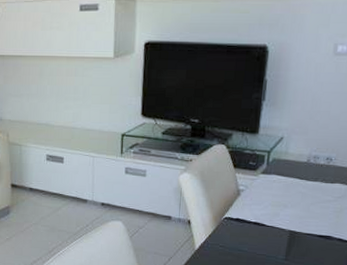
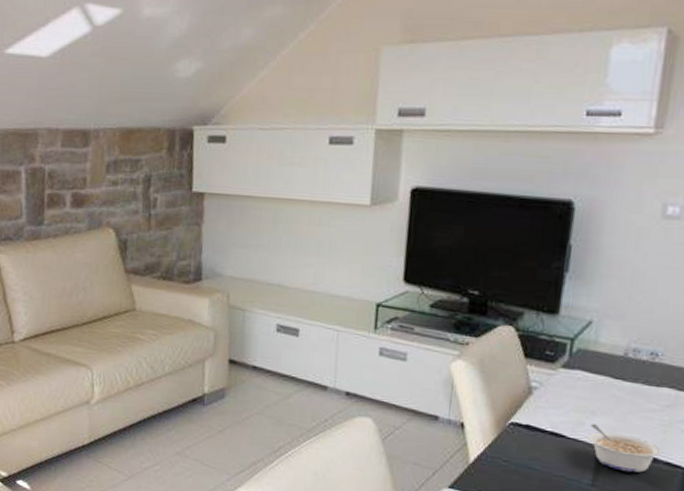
legume: none [282,214,336,248] -> present [589,424,663,473]

